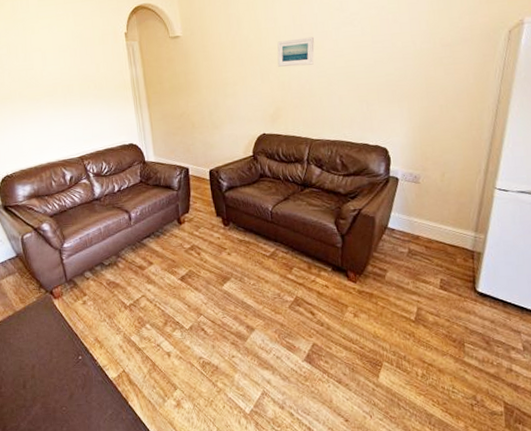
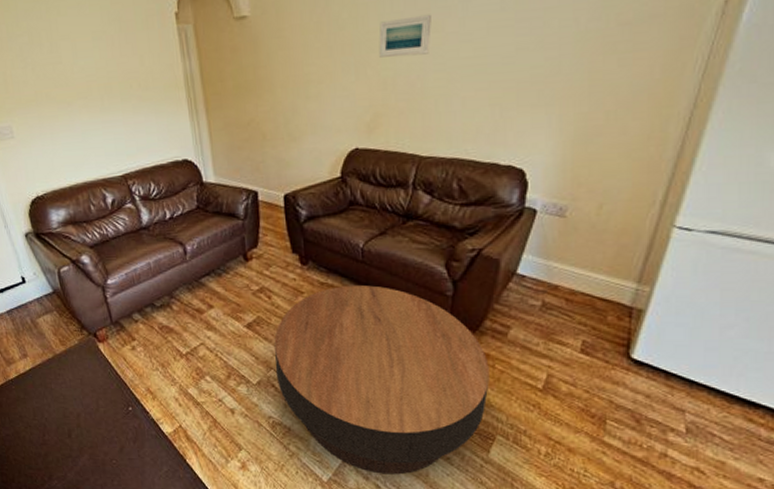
coffee table: none [203,241,375,403] -> present [274,285,489,475]

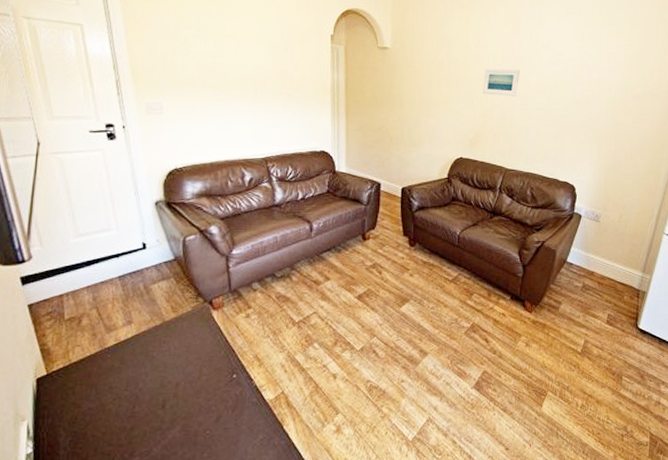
coffee table: present [274,285,489,475] -> none [378,266,545,430]

